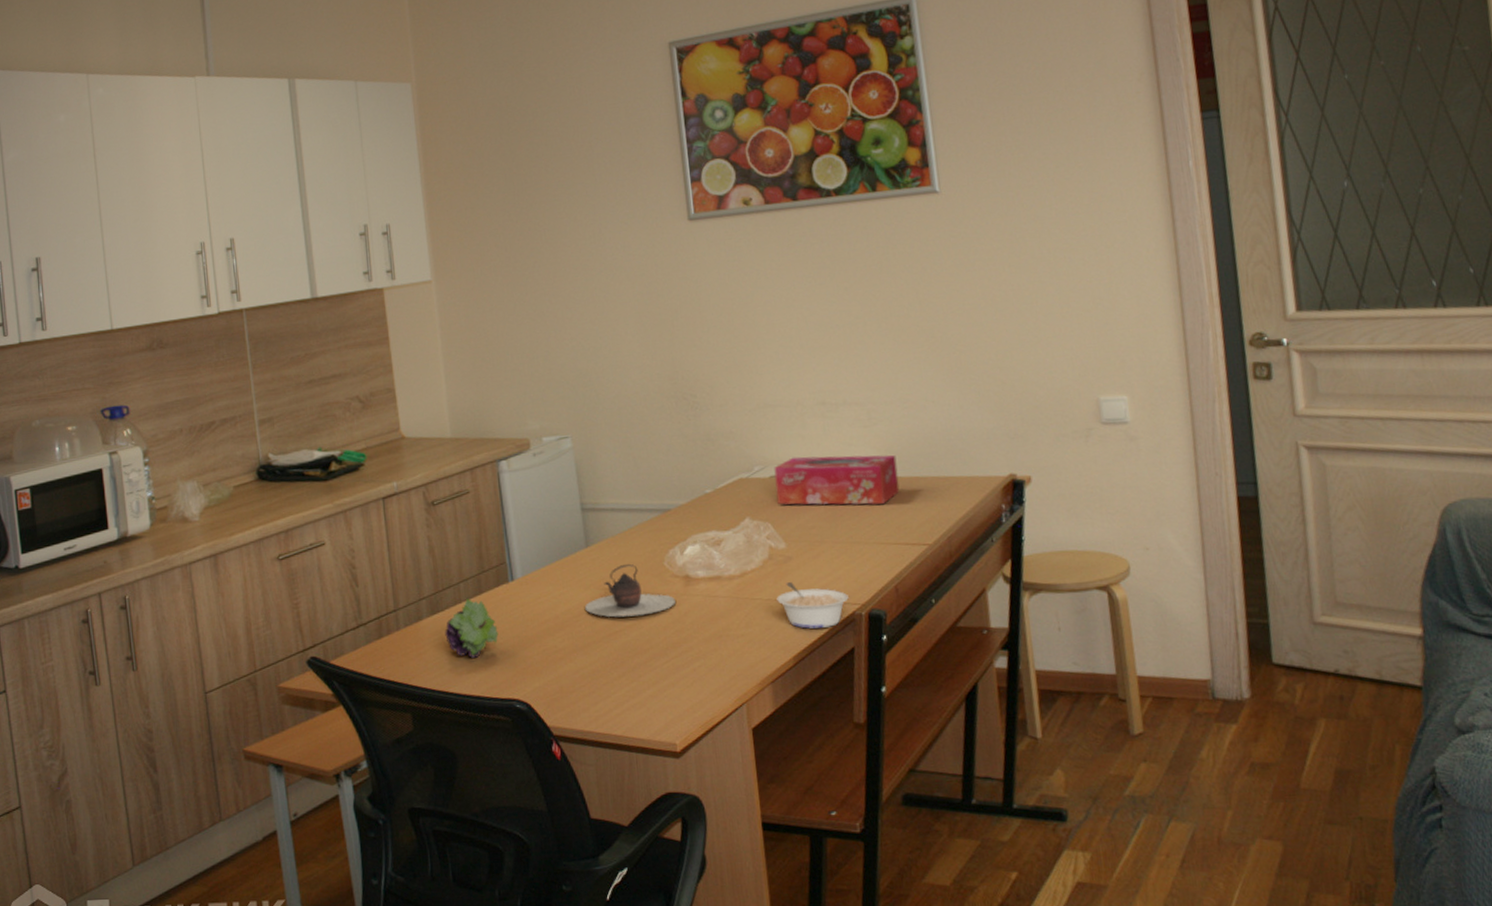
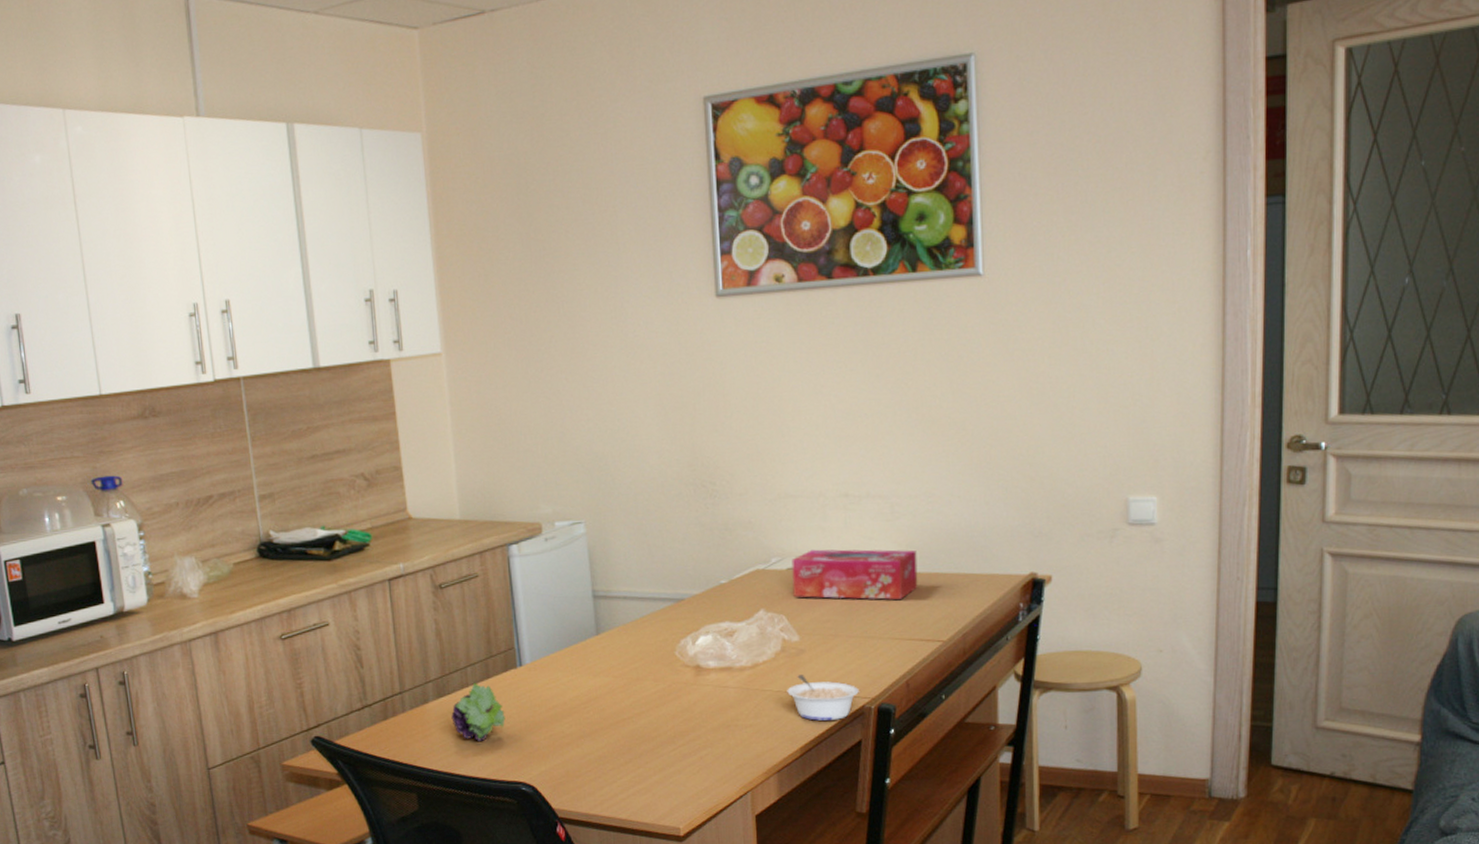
teapot: present [585,563,675,618] -> none [594,652,685,705]

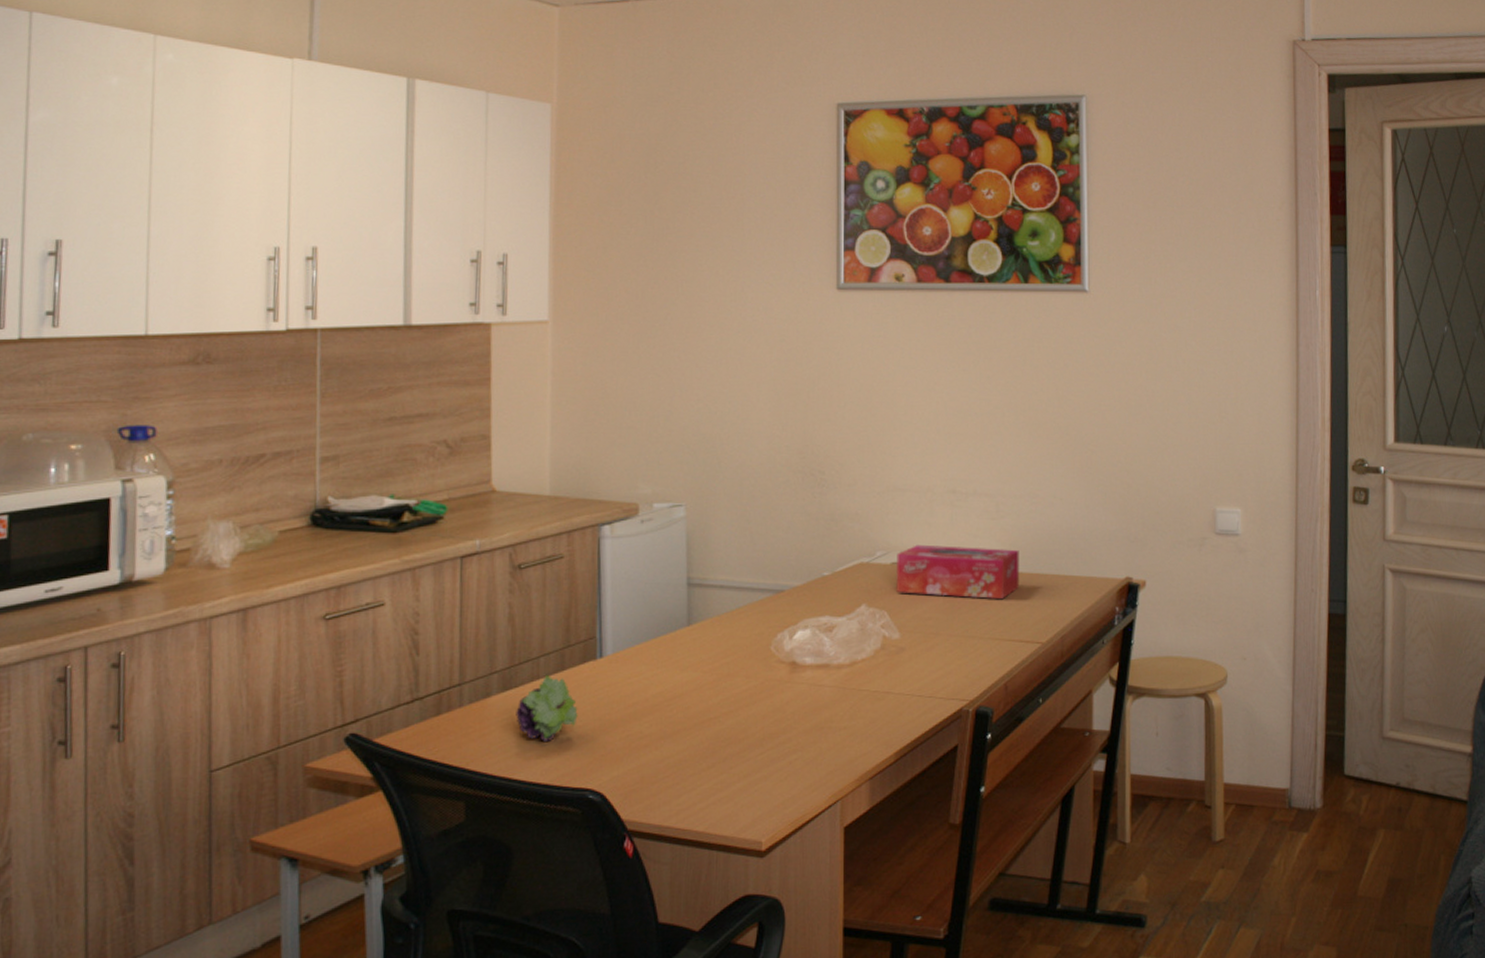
legume: present [787,675,859,721] -> none [884,674,957,724]

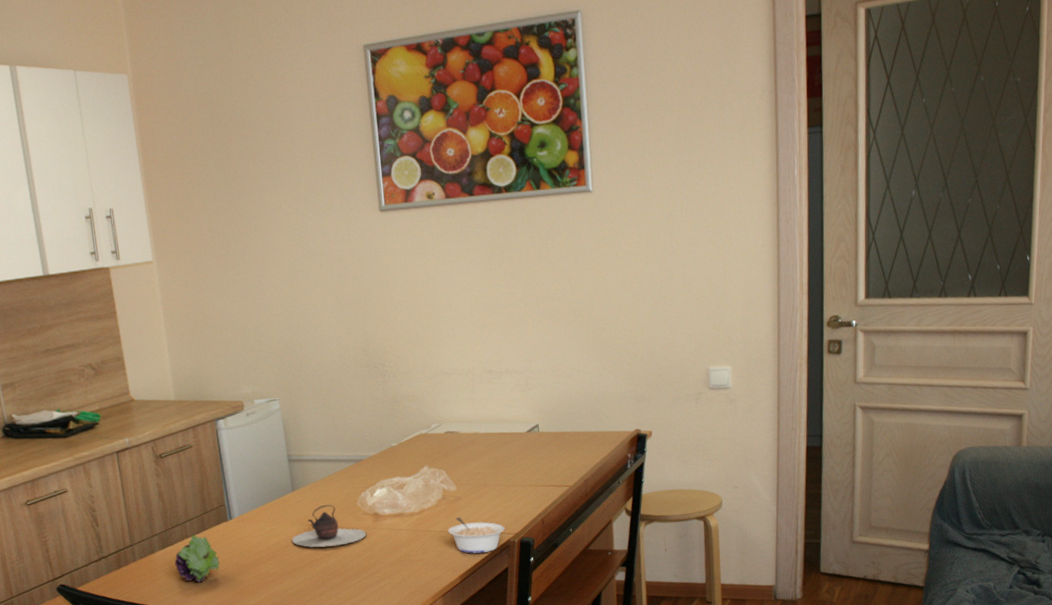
teapot: none [679,645,778,703] -> present [292,504,366,548]
legume: none [884,674,957,724] -> present [448,517,505,554]
tissue box: present [896,544,1020,599] -> none [448,414,549,455]

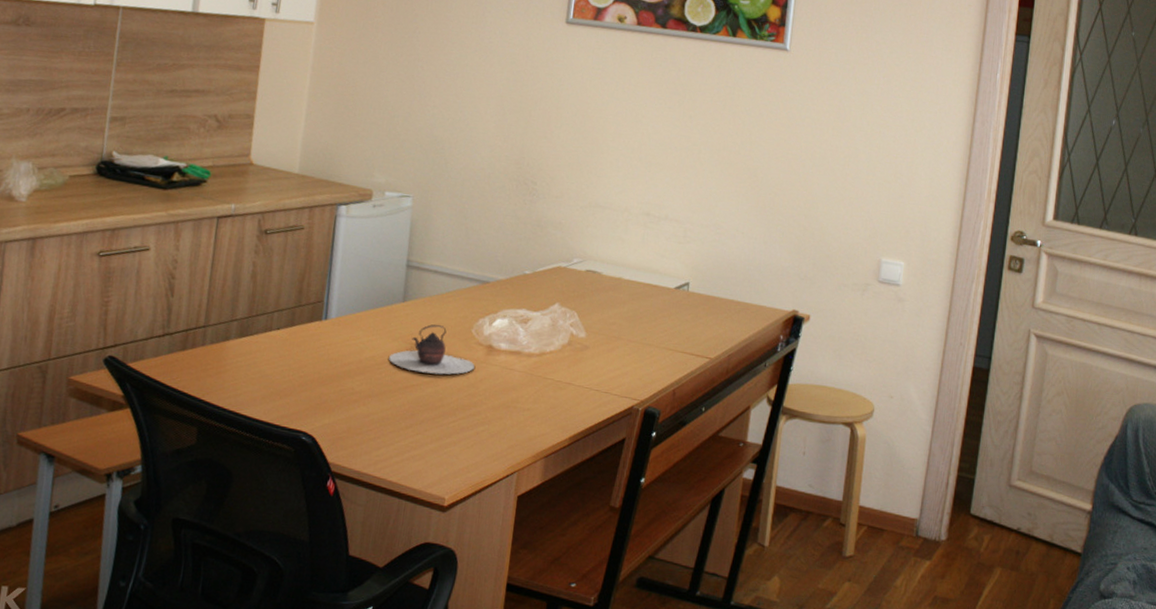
fruit: present [174,535,220,582] -> none [248,328,302,386]
legume: present [448,517,505,554] -> none [566,369,631,416]

